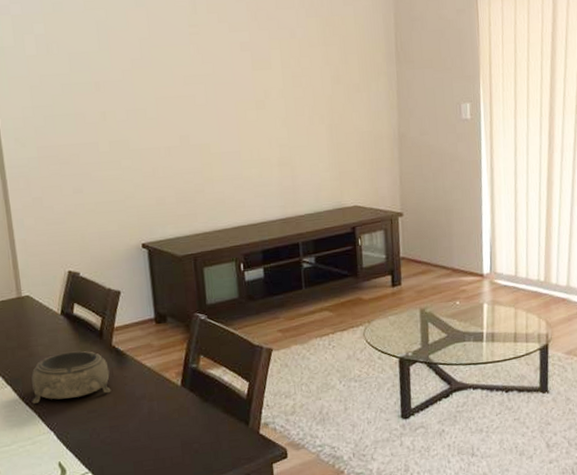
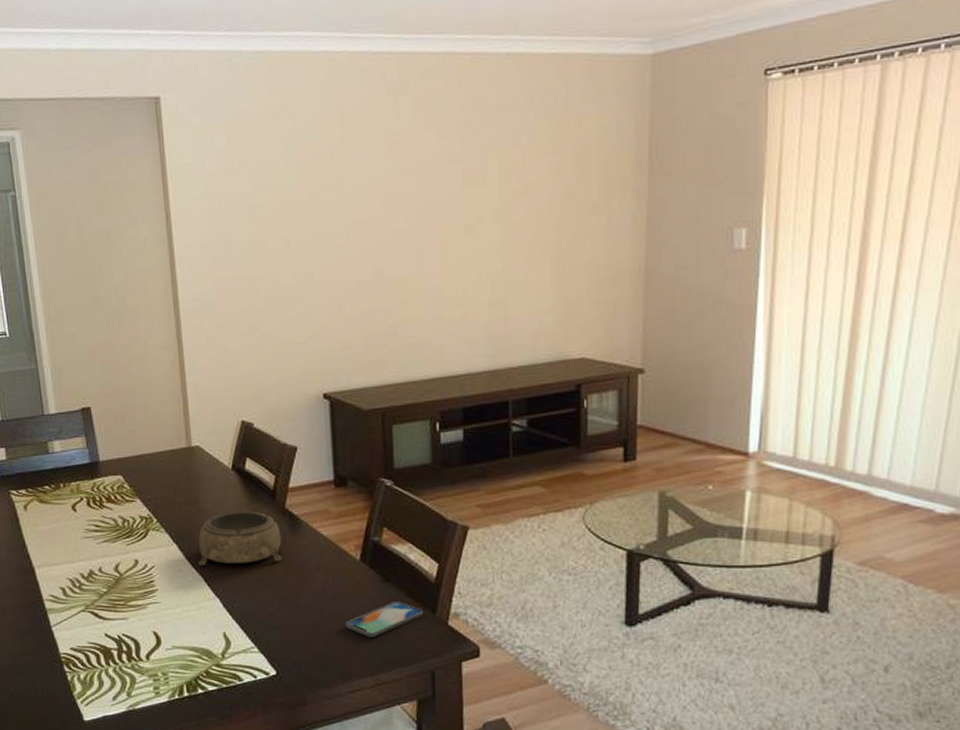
smartphone: none [171,417,238,452] -> present [345,601,423,637]

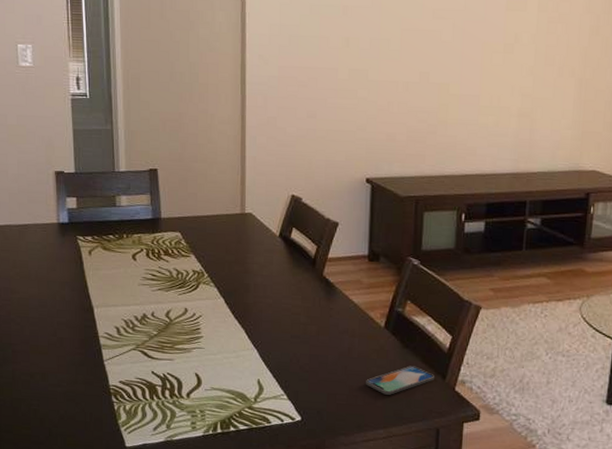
decorative bowl: present [198,511,283,566] -> none [241,274,317,322]

